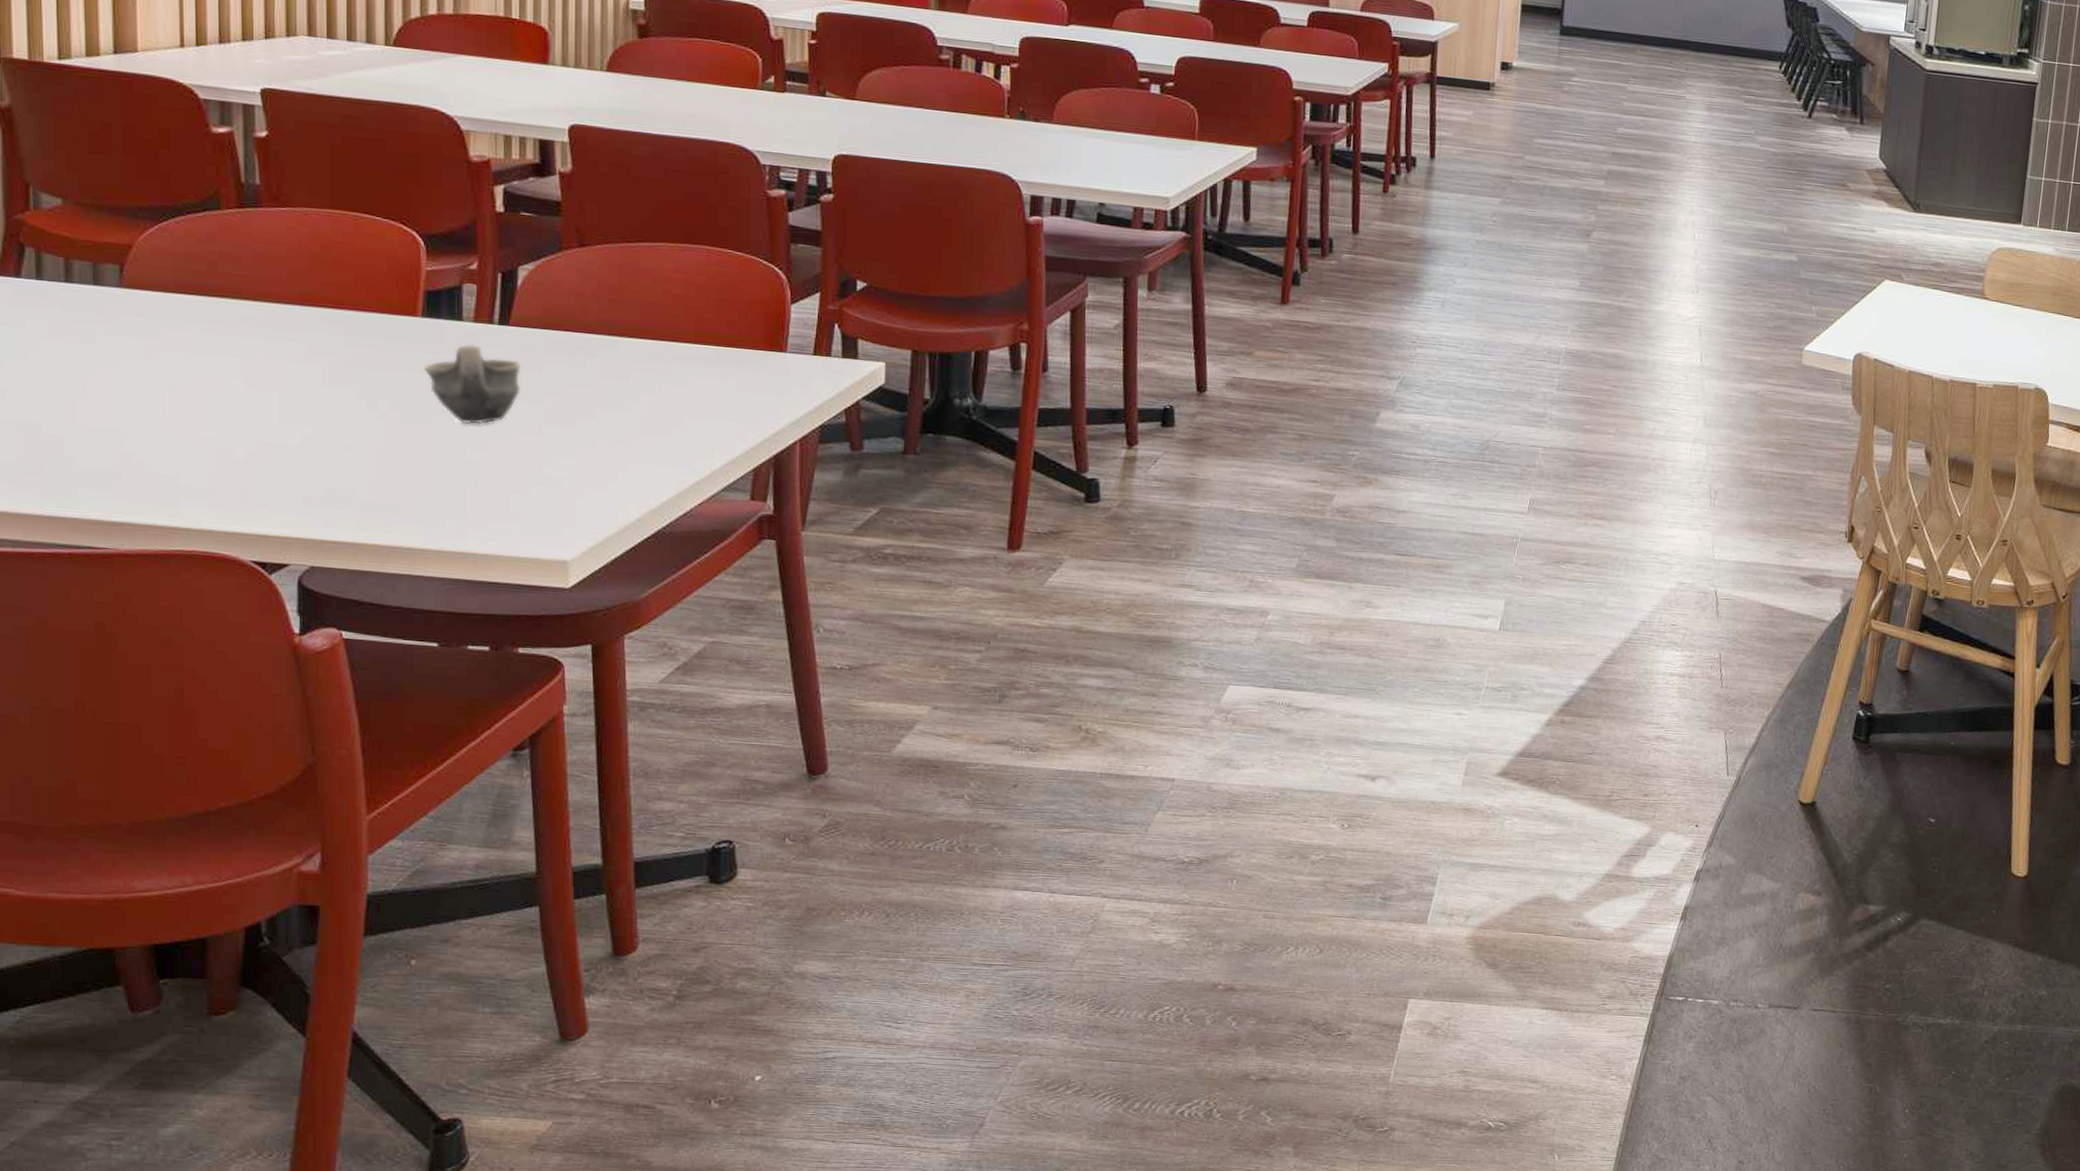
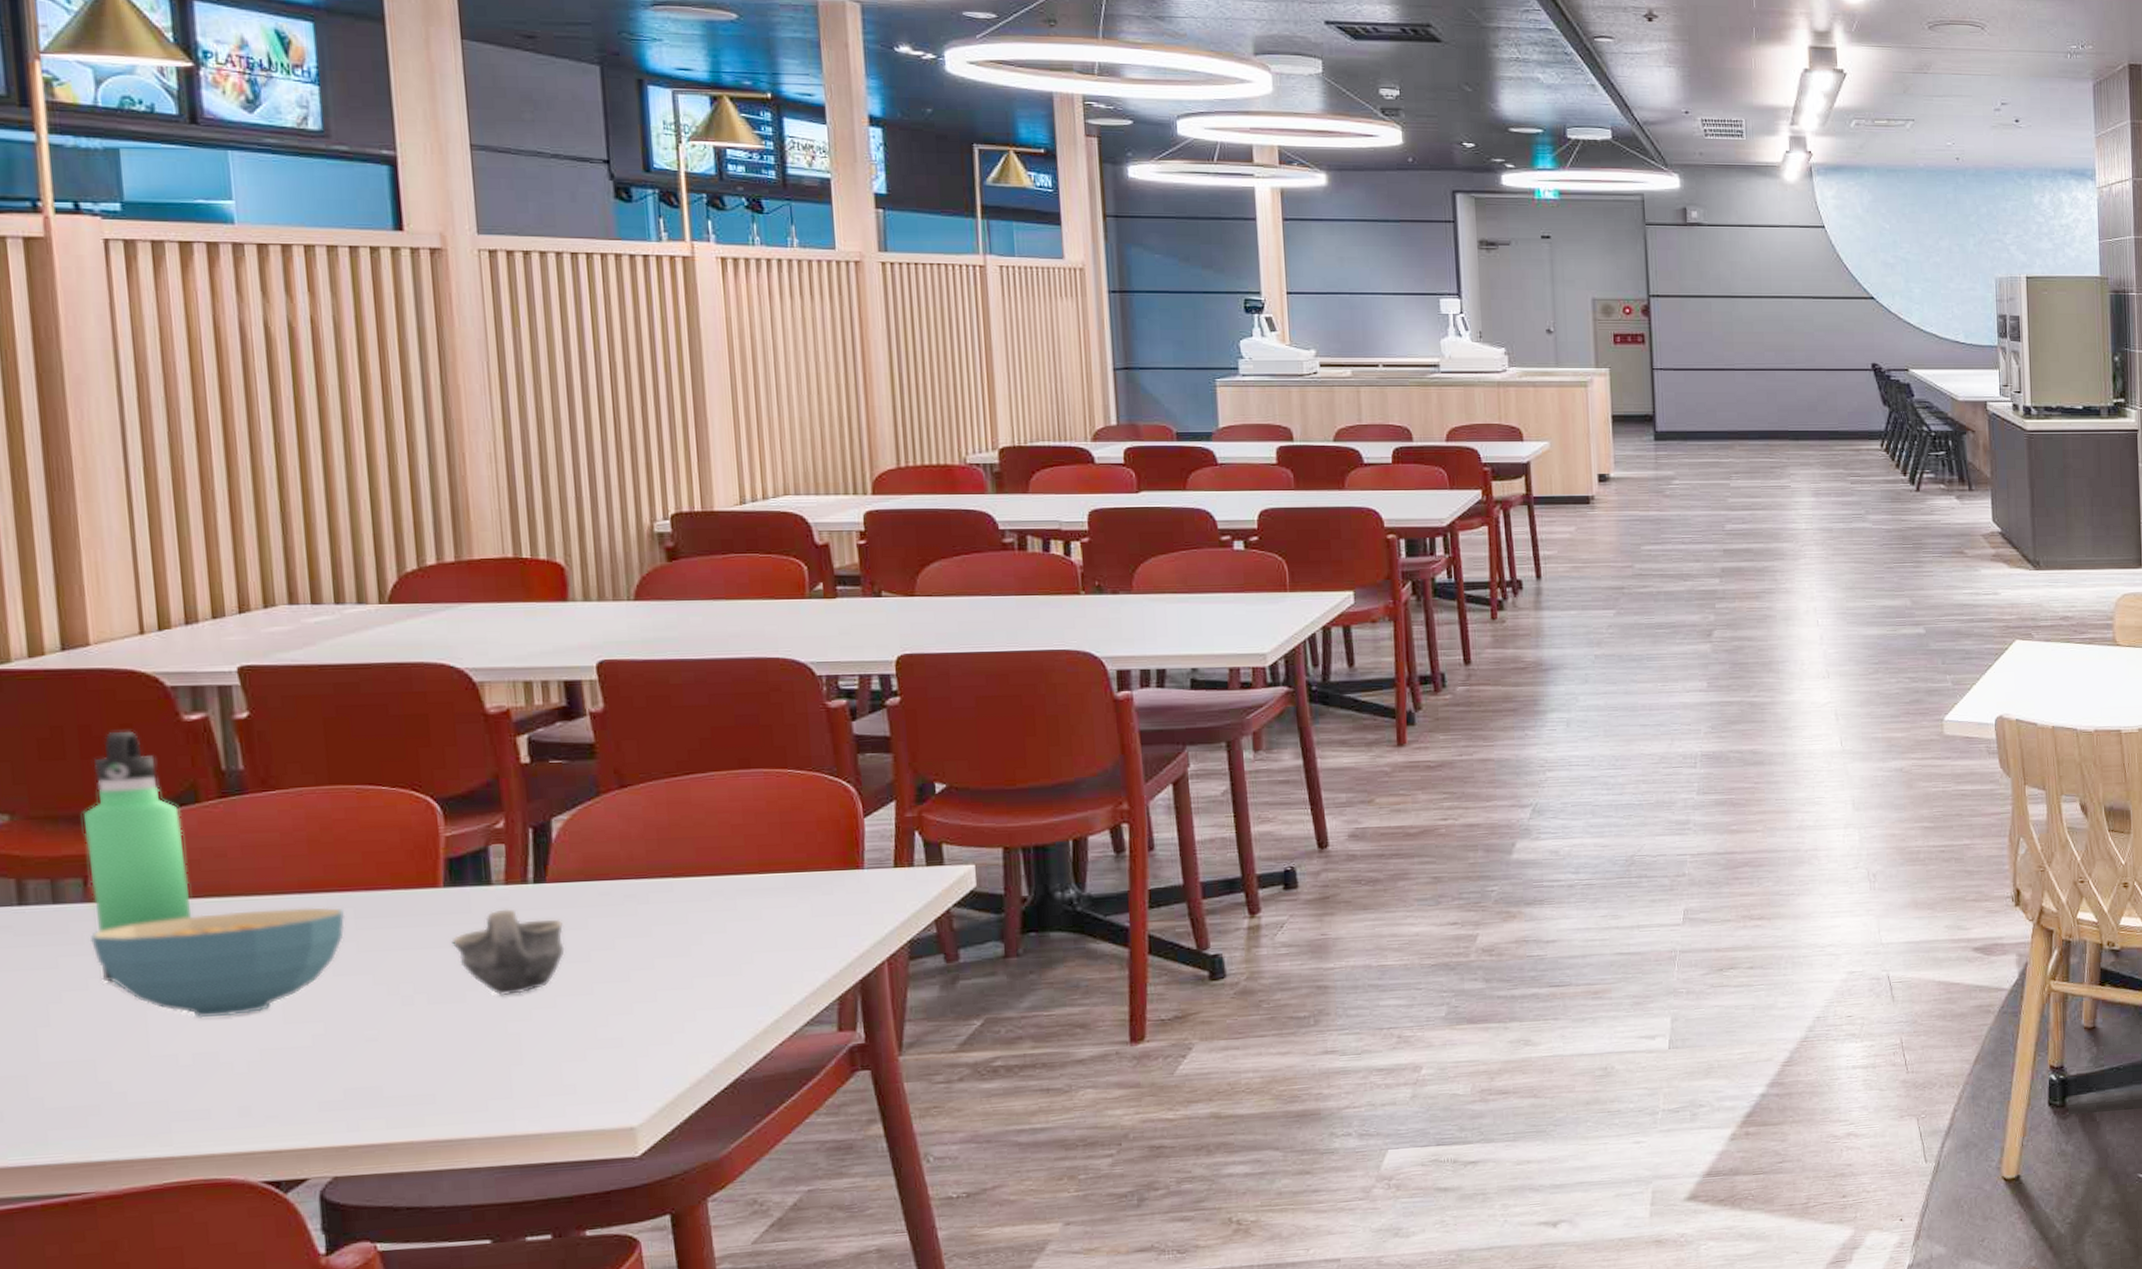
cereal bowl: none [122,312,337,409] -> present [89,907,346,1018]
thermos bottle: none [123,133,208,363] -> present [84,731,192,982]

